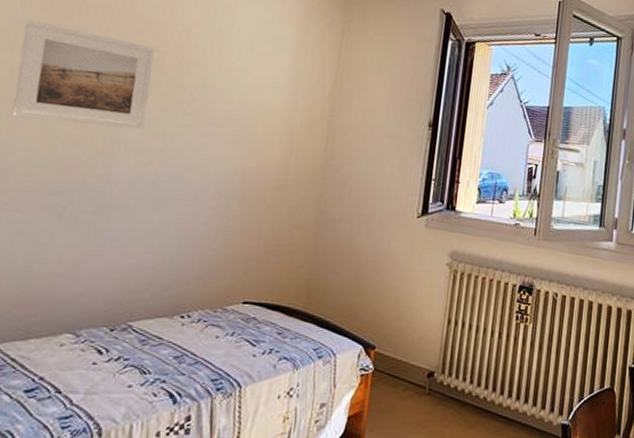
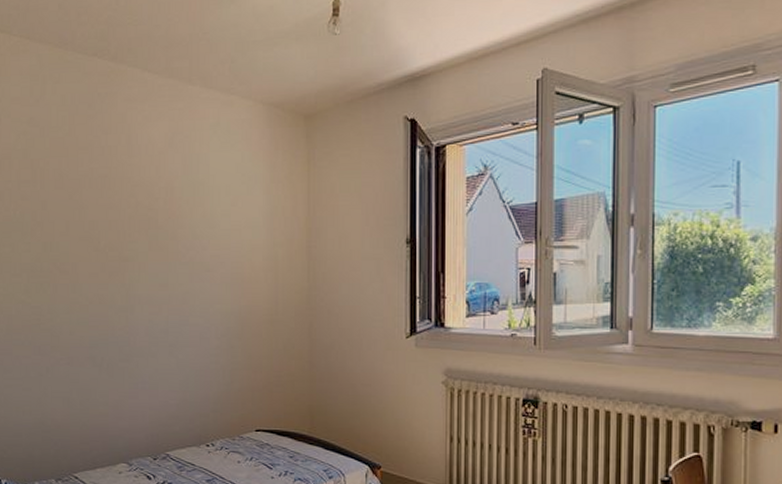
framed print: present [12,18,155,130] -> none [47,199,151,285]

